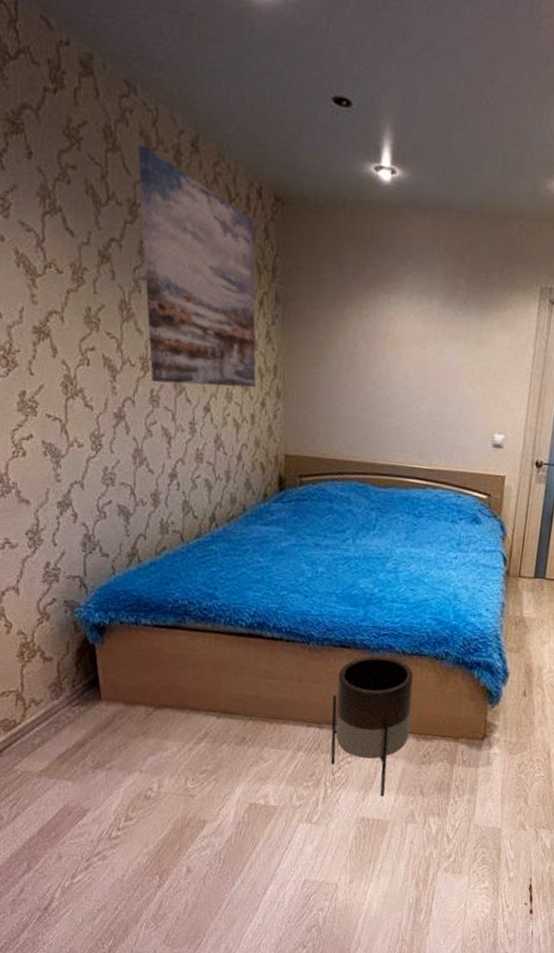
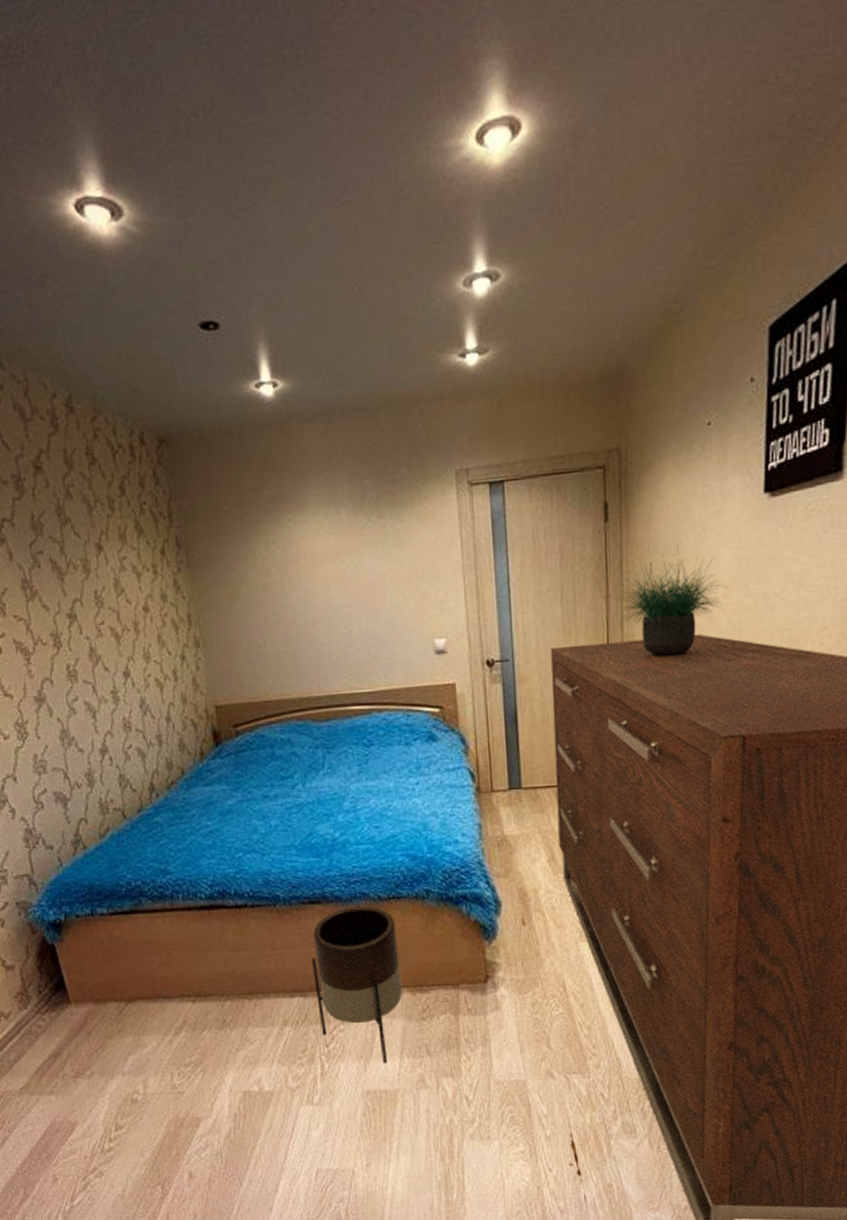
wall art: present [138,146,256,388] -> none [13,418,172,656]

